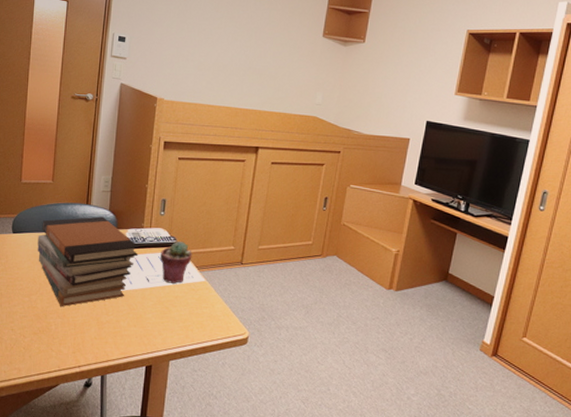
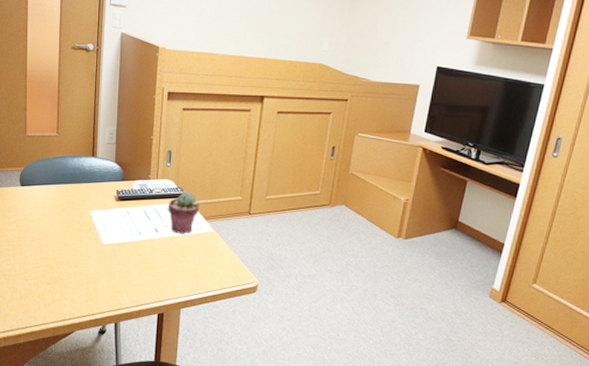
book stack: present [37,216,139,306] -> none [46,168,146,257]

